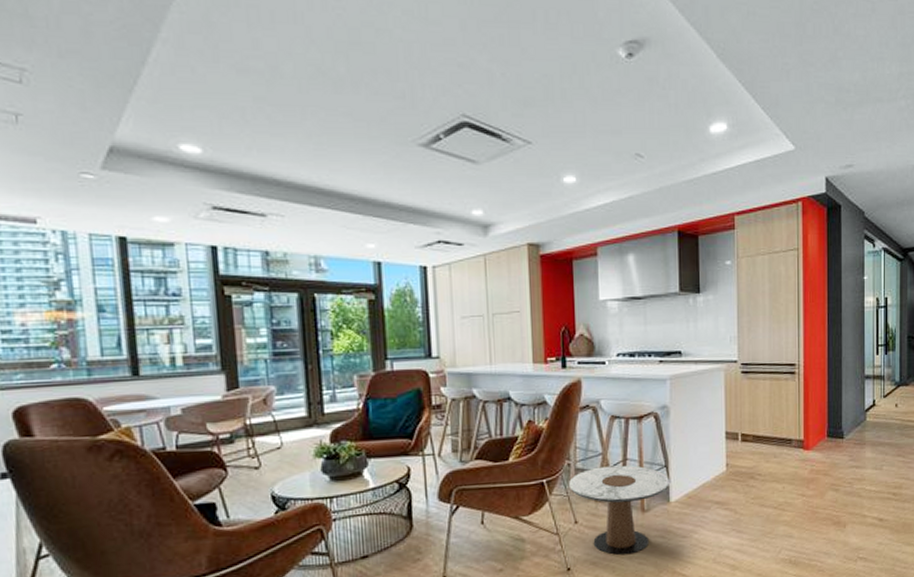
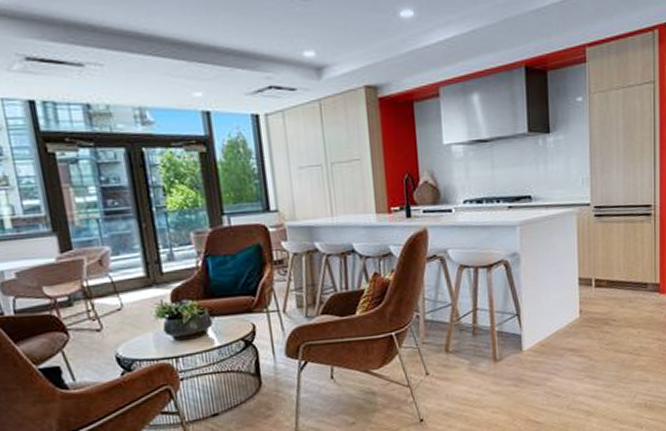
side table: present [569,465,669,556] -> none [418,315,521,406]

